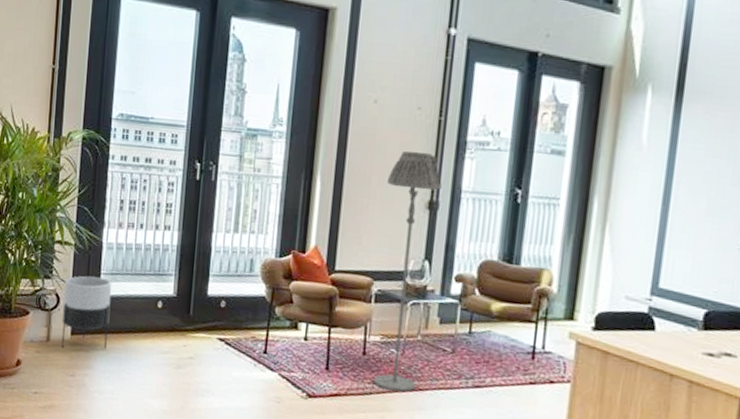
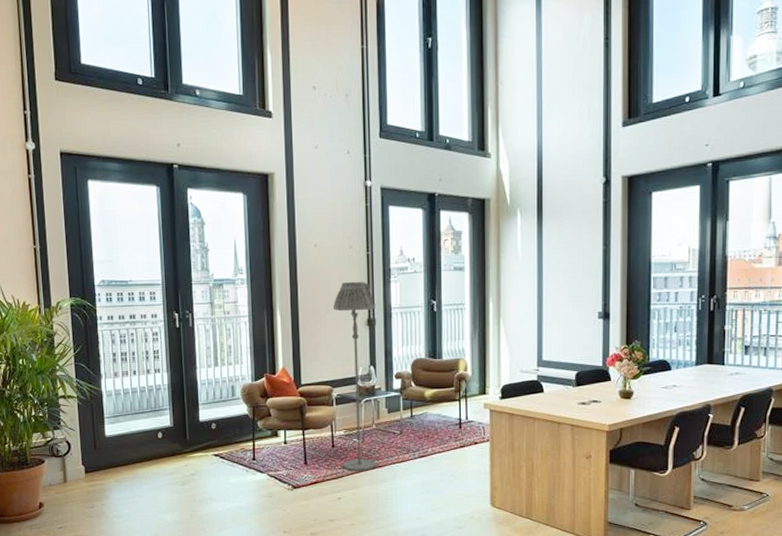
planter: present [61,276,112,349] -> none [72,421,118,486]

